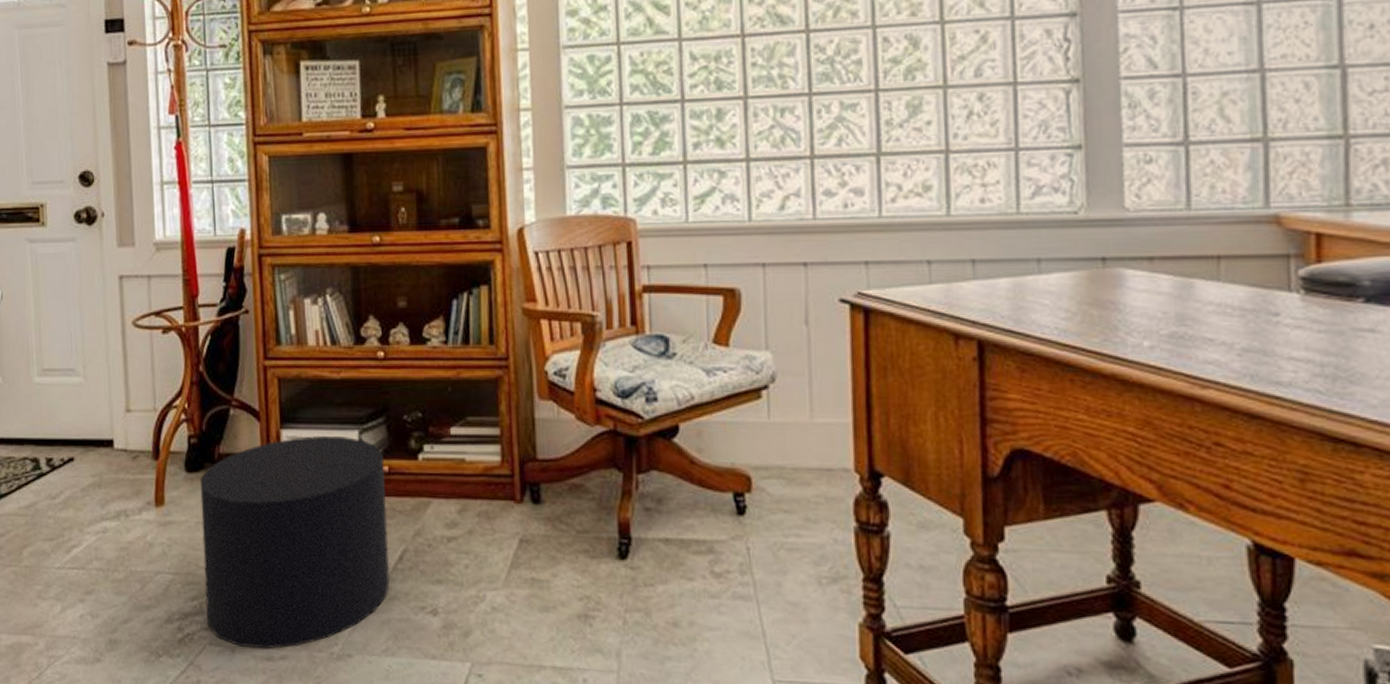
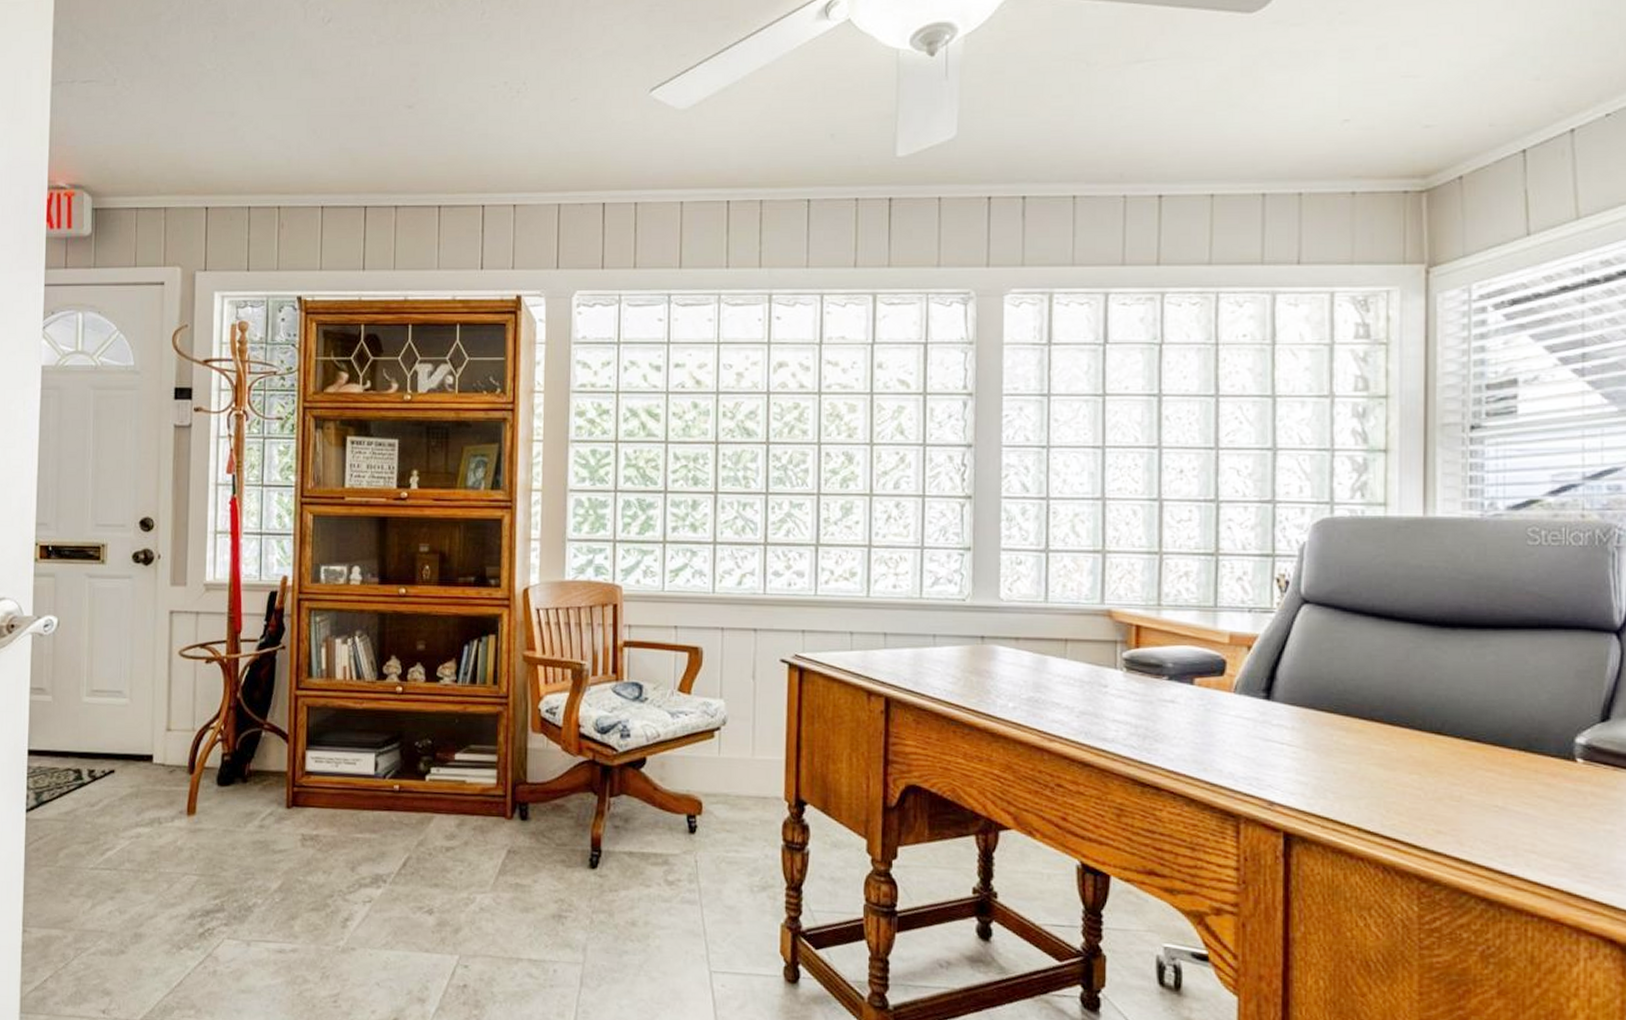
stool: present [199,436,390,650] -> none [226,757,395,943]

